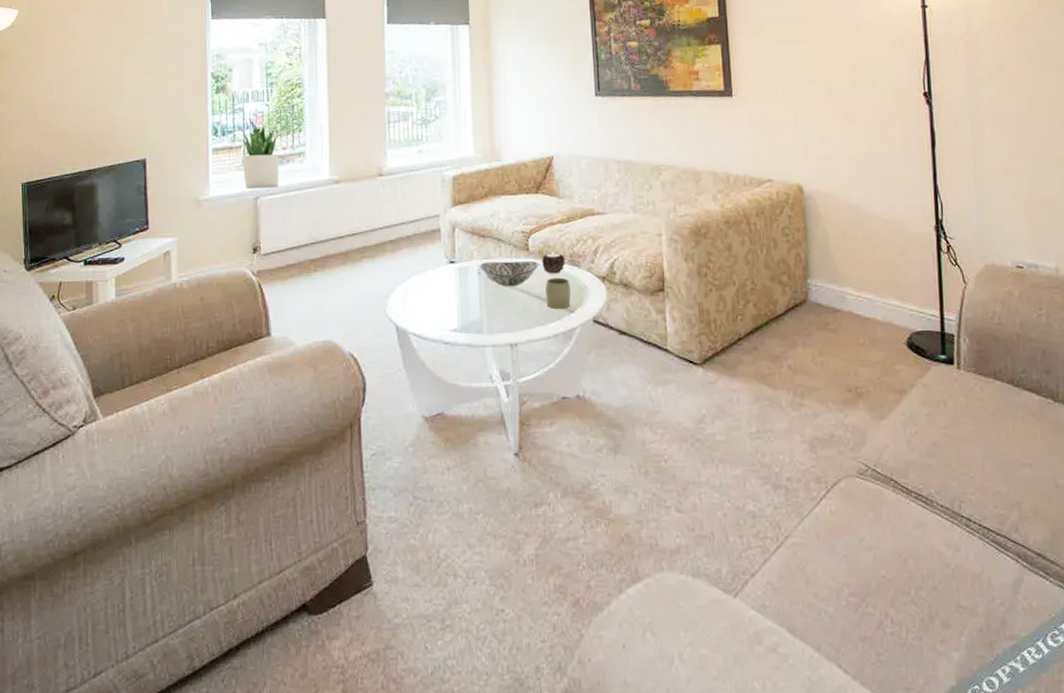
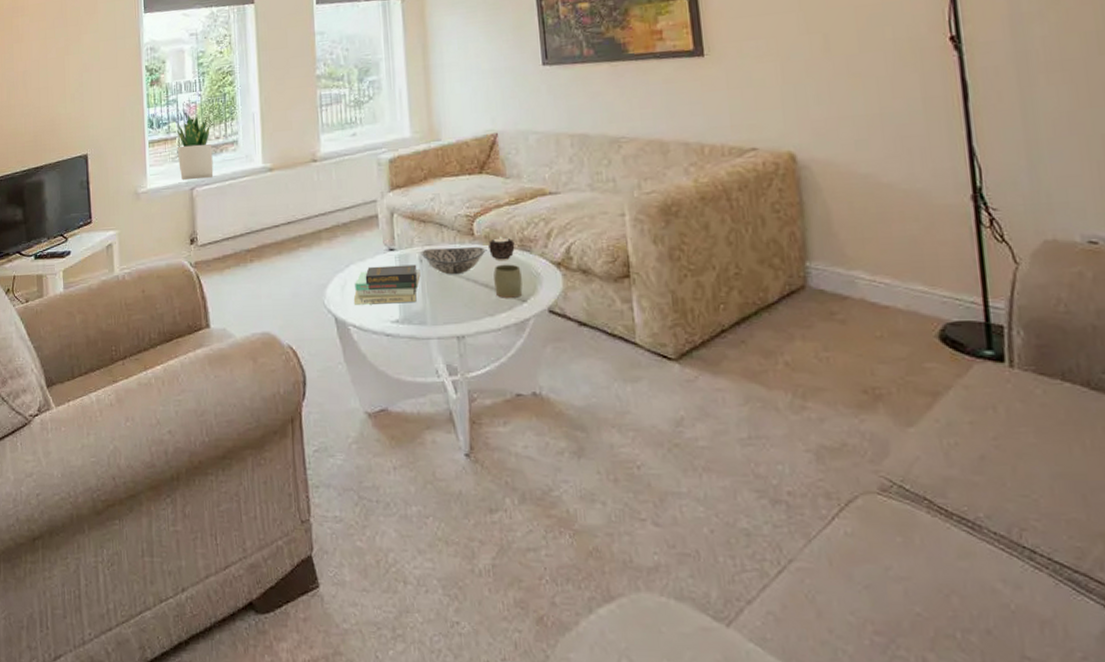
books: none [414,276,479,314] -> present [353,264,421,305]

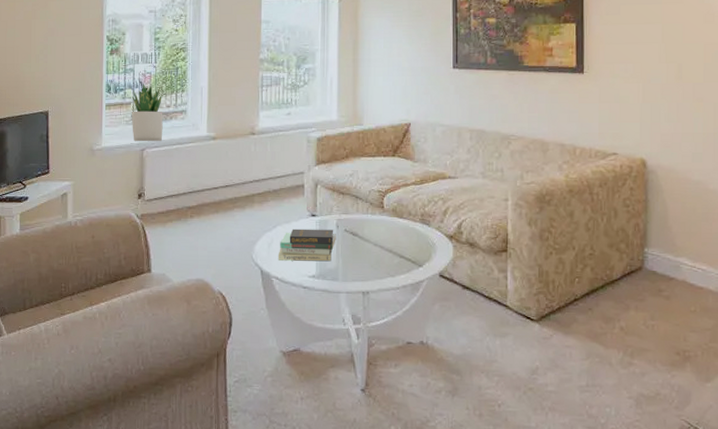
decorative bowl: present [420,246,486,275] -> none [338,217,393,240]
candle: present [487,236,515,262] -> none [394,210,417,232]
mug: present [493,264,523,298] -> none [397,234,420,263]

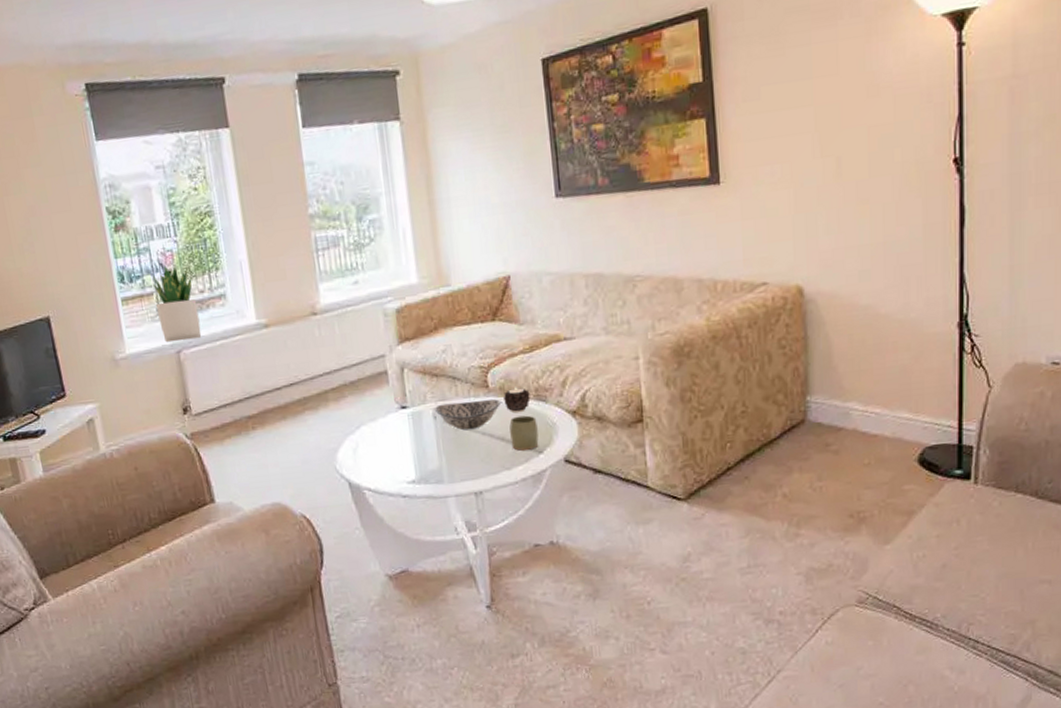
books: present [278,228,336,262] -> none [366,421,435,468]
decorative bowl: none [338,217,393,240] -> present [434,398,502,430]
candle: none [394,210,417,232] -> present [502,387,530,414]
mug: none [397,234,420,263] -> present [509,415,539,451]

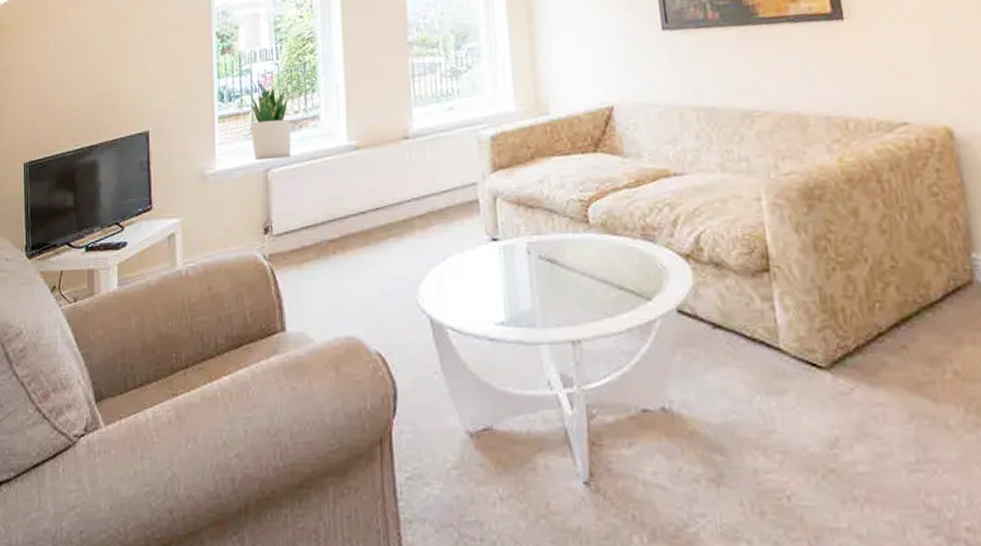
decorative bowl: present [434,398,502,430] -> none [528,235,604,269]
candle: present [502,387,530,414] -> none [605,224,636,253]
mug: present [509,415,539,451] -> none [612,256,647,296]

